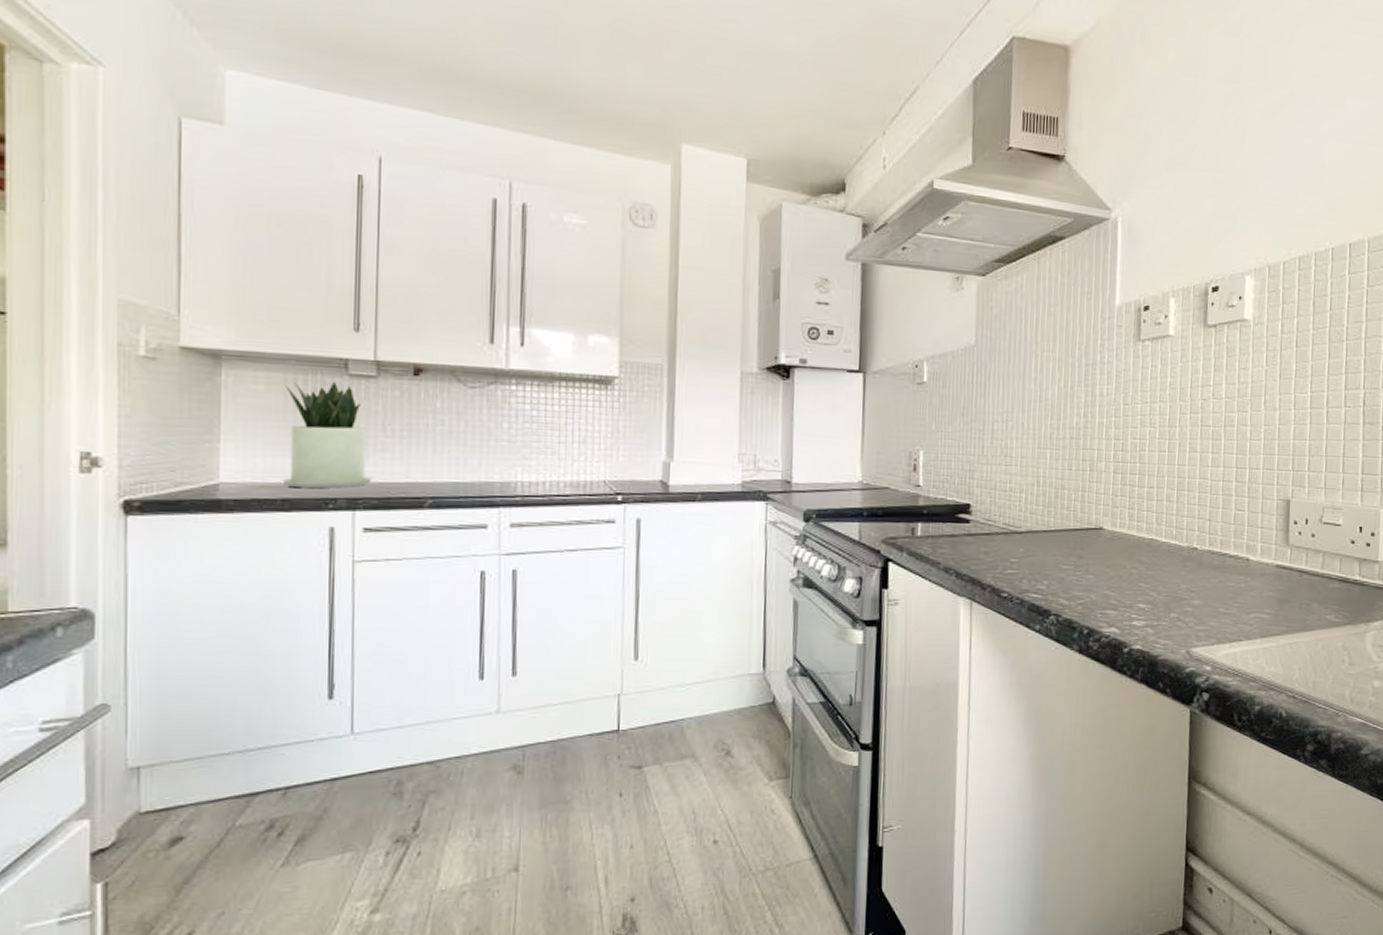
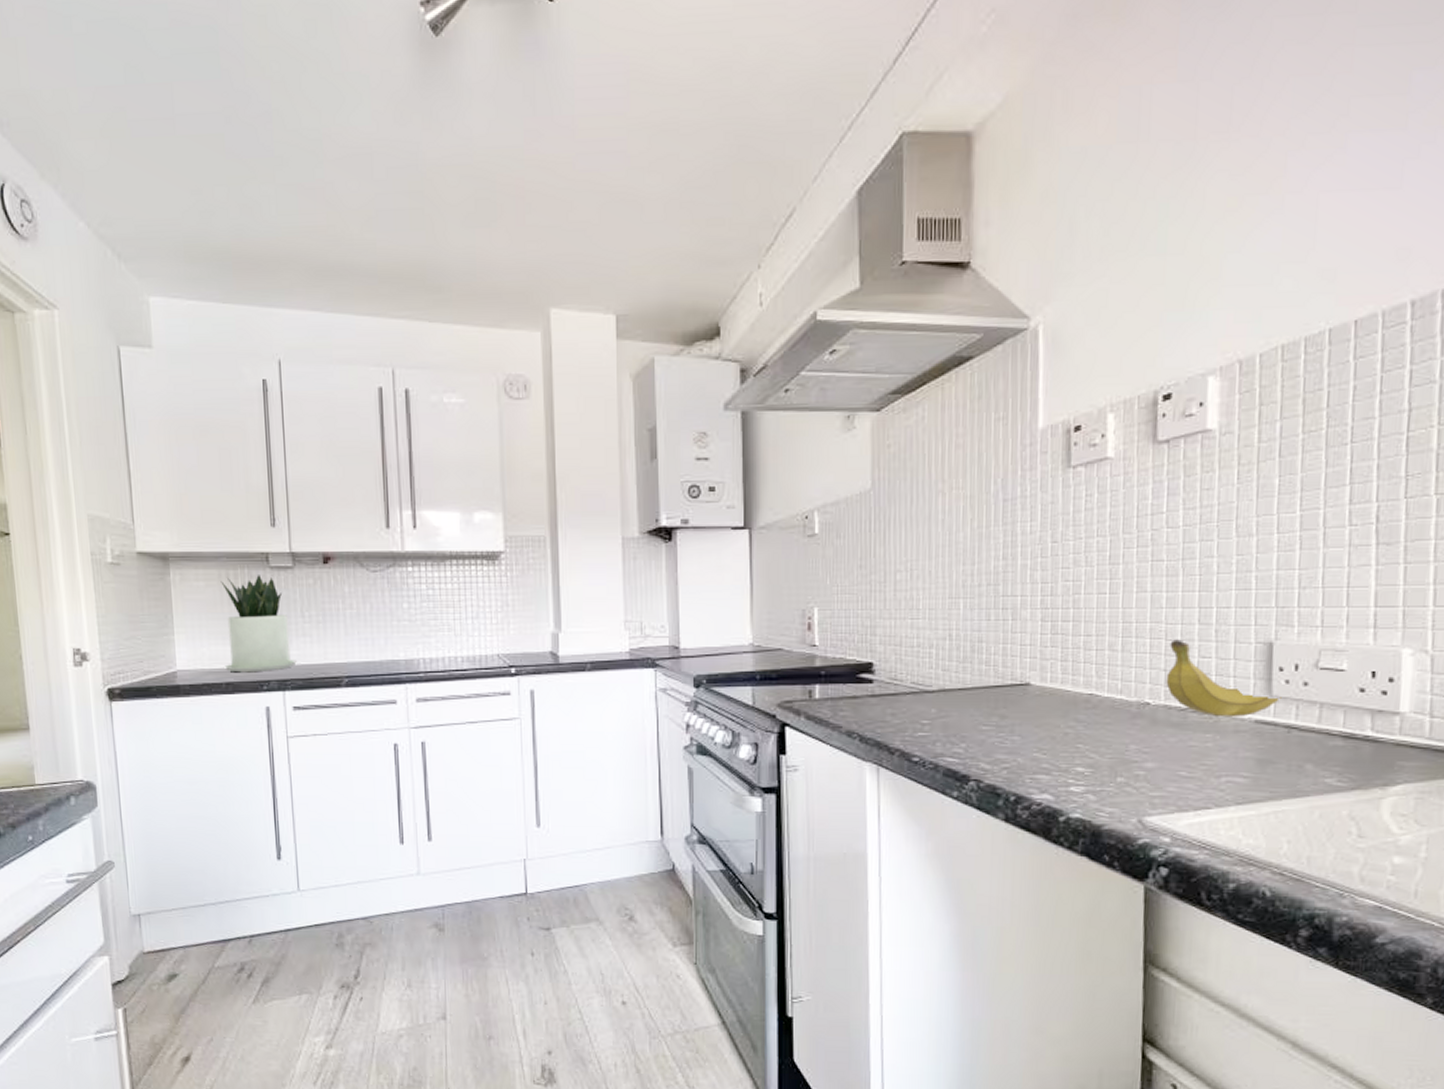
fruit: none [1210,494,1296,563] -> present [1166,639,1282,718]

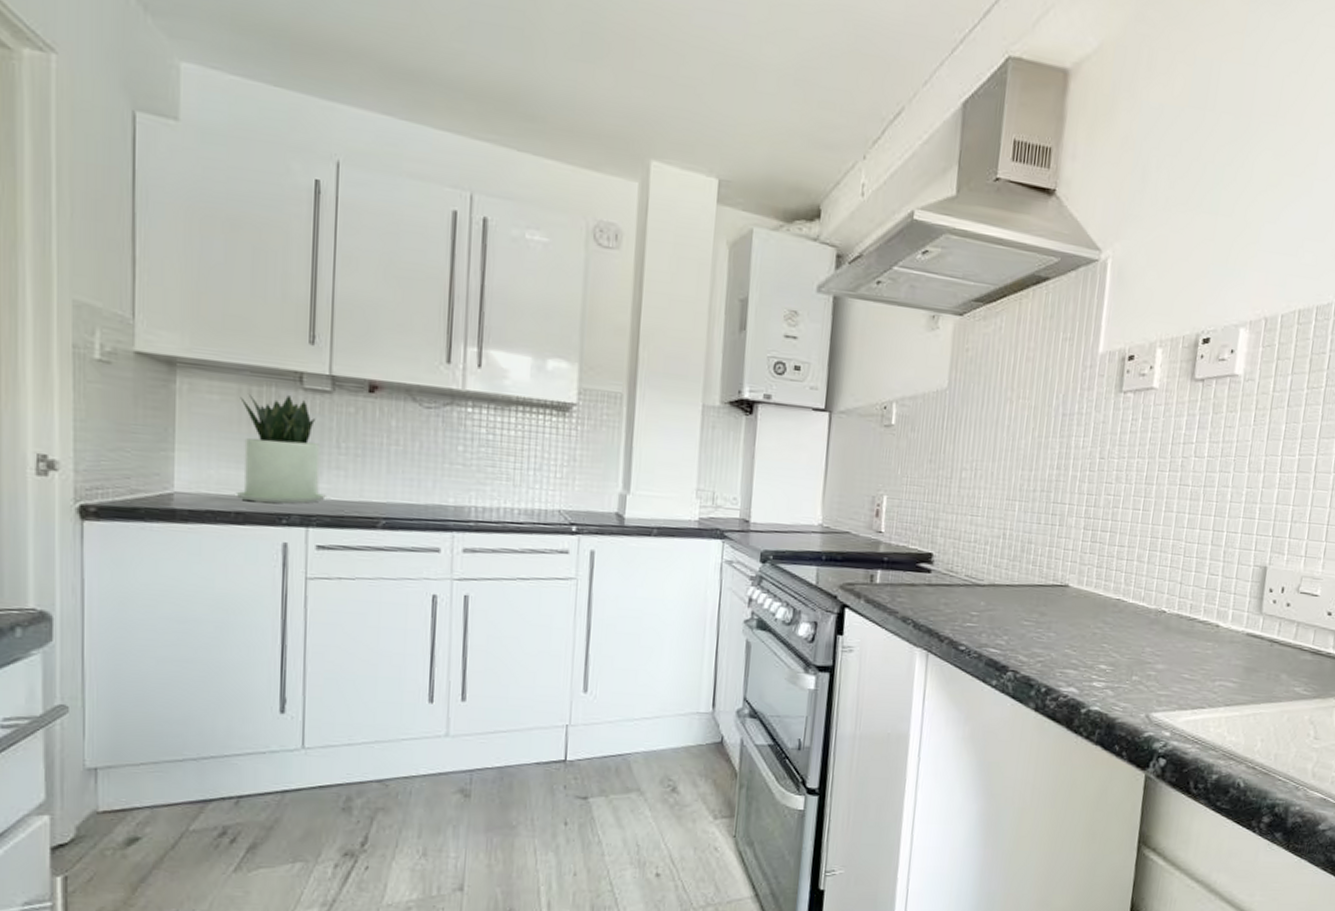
fruit: present [1166,639,1282,718] -> none [1180,556,1269,630]

